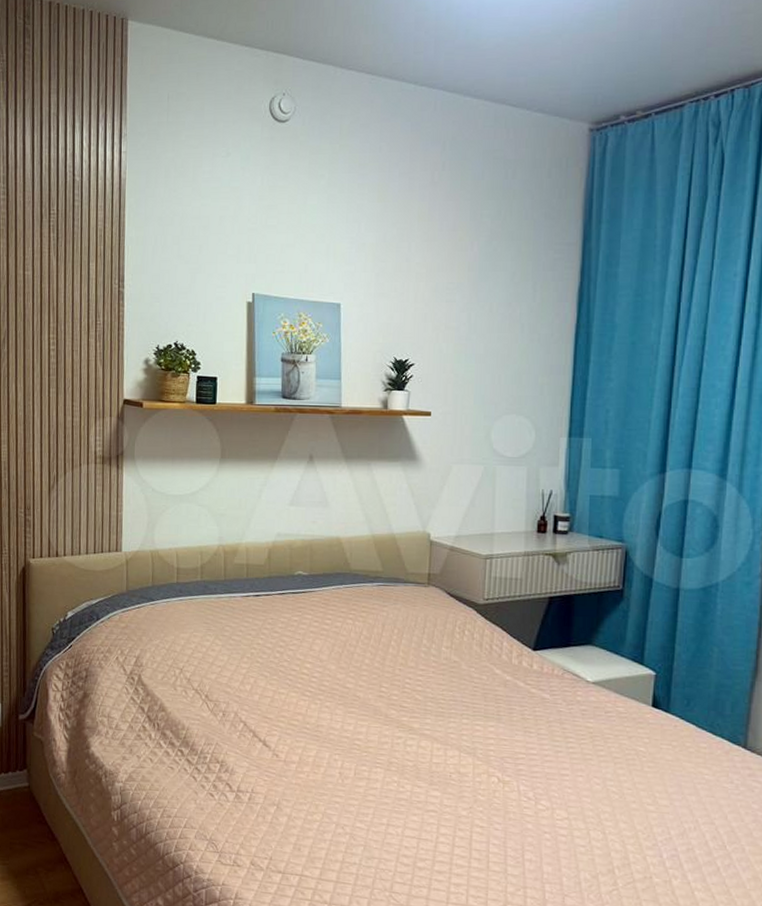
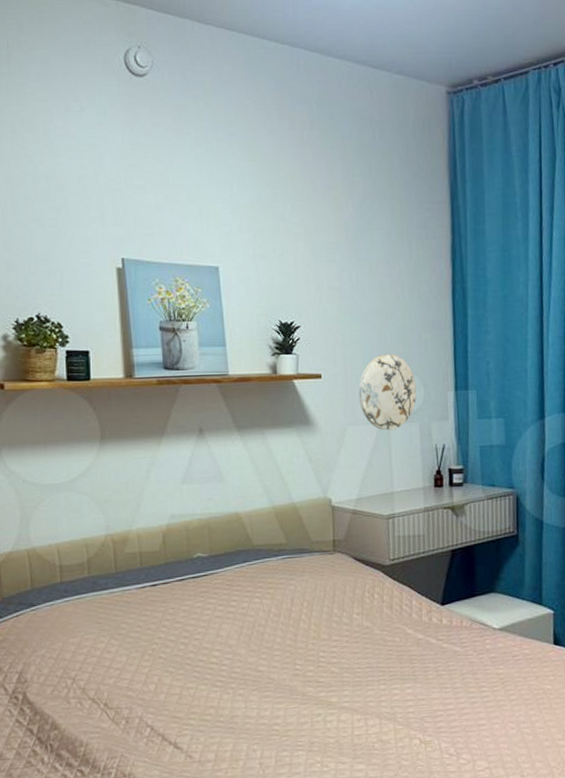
decorative plate: none [467,395,528,472] -> present [358,353,417,431]

